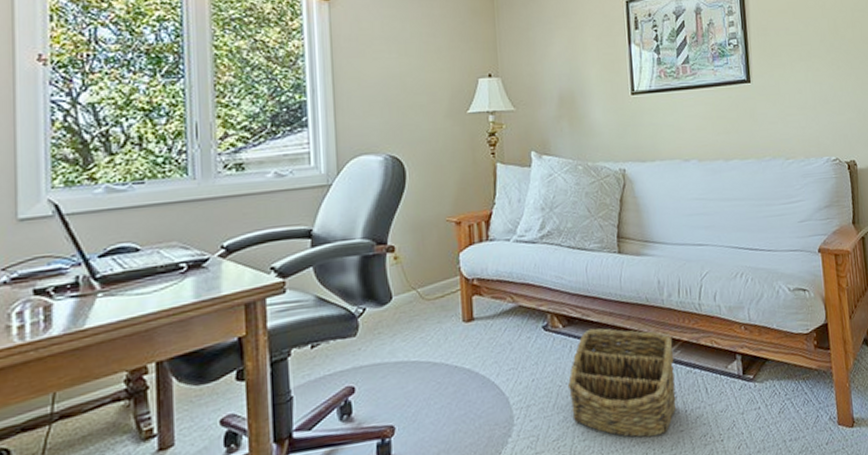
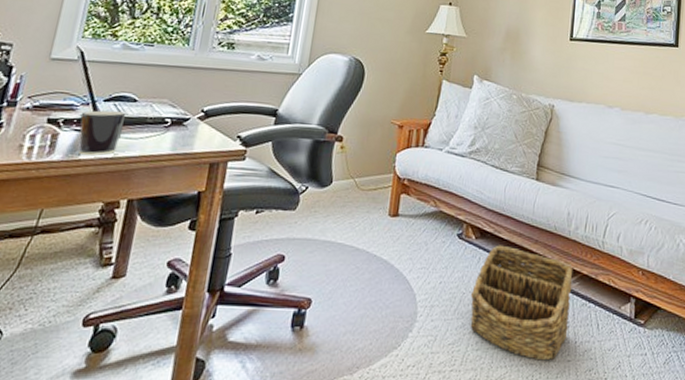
mug: none [75,265,131,324] -> present [77,110,127,157]

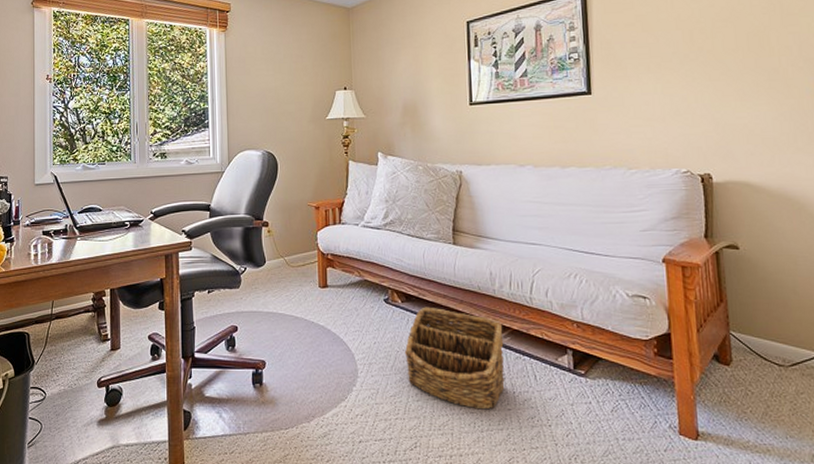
mug: present [77,110,127,157] -> none [65,220,96,258]

